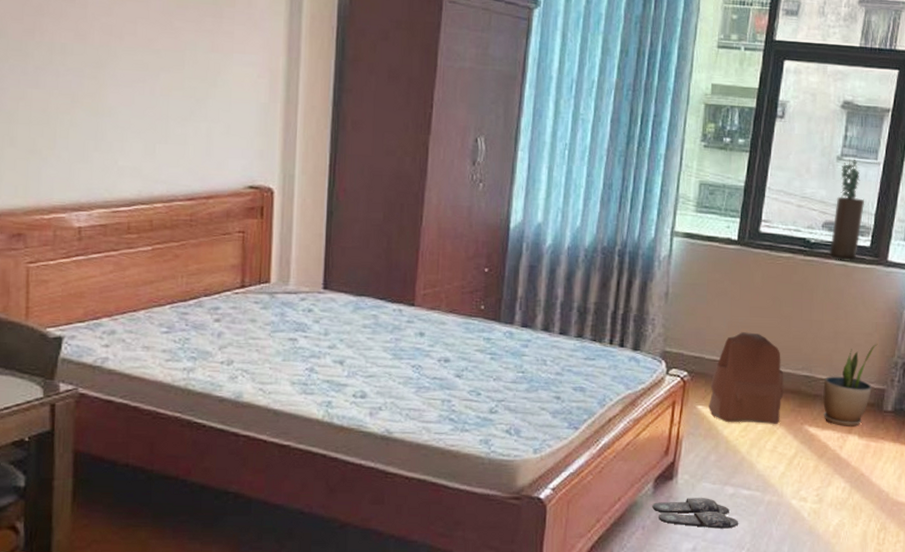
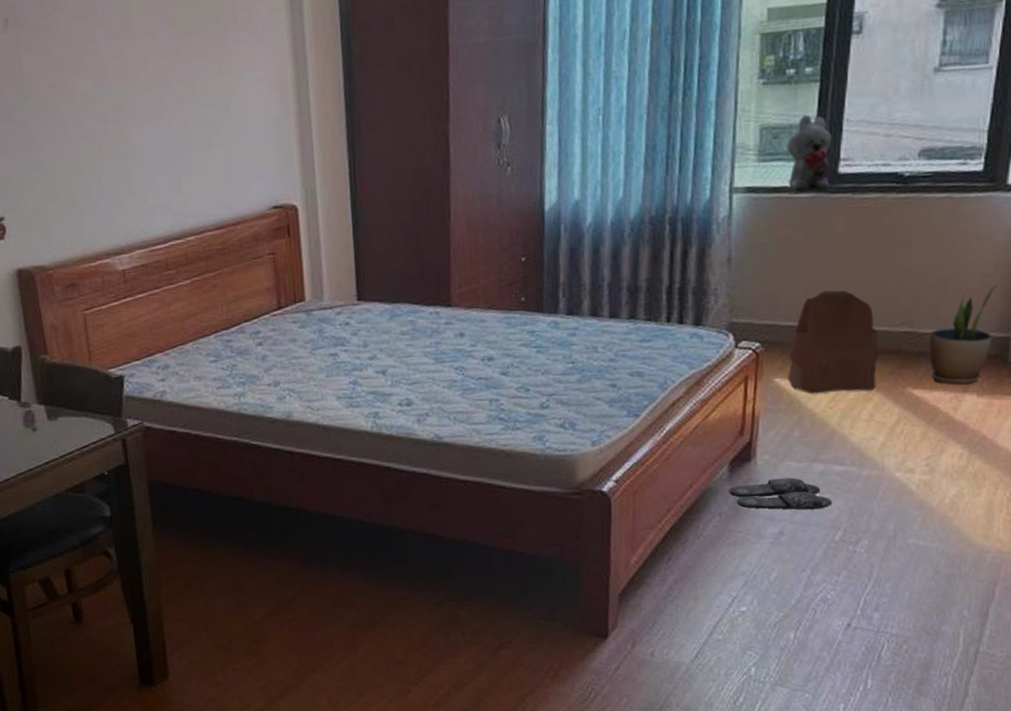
plush toy: none [720,178,756,245] -> present [786,114,832,193]
vase: present [830,156,865,260] -> none [930,63,974,192]

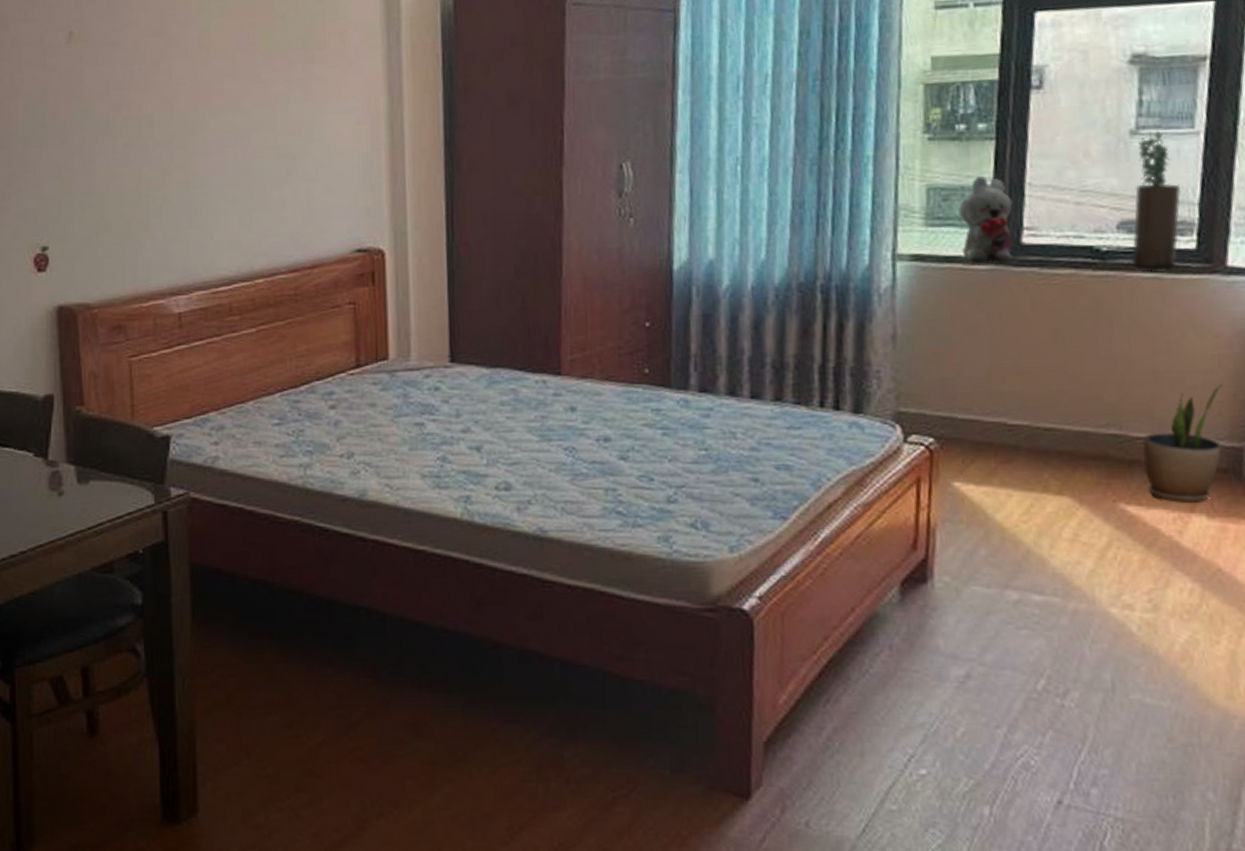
slippers: present [729,477,832,510] -> none [900,606,1032,649]
backpack: present [788,290,879,393] -> none [969,380,1082,503]
vase: none [930,63,974,192] -> present [1132,126,1182,271]

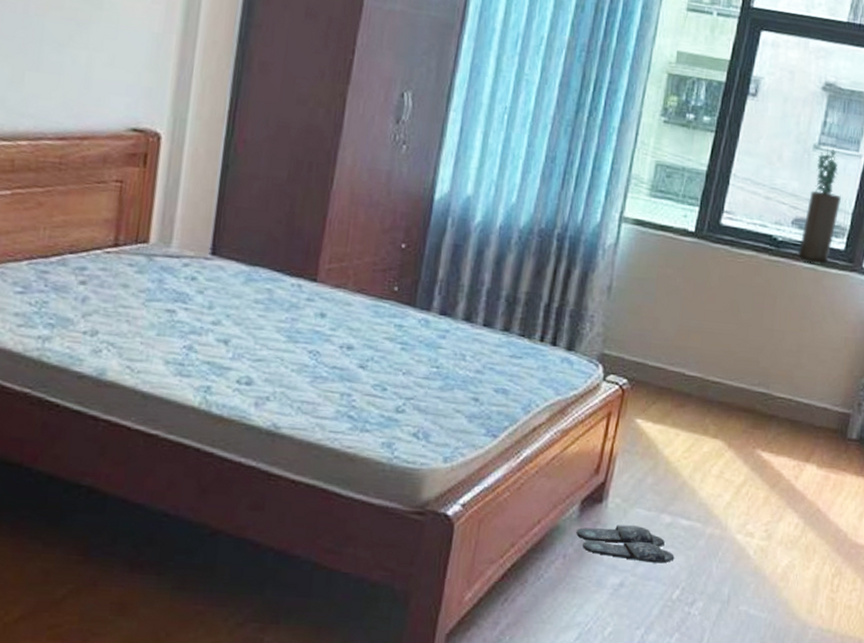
slippers: none [900,606,1032,649] -> present [576,525,675,564]
plush toy: present [958,175,1013,264] -> none [675,160,719,239]
potted plant: present [1142,384,1224,503] -> none [778,361,846,455]

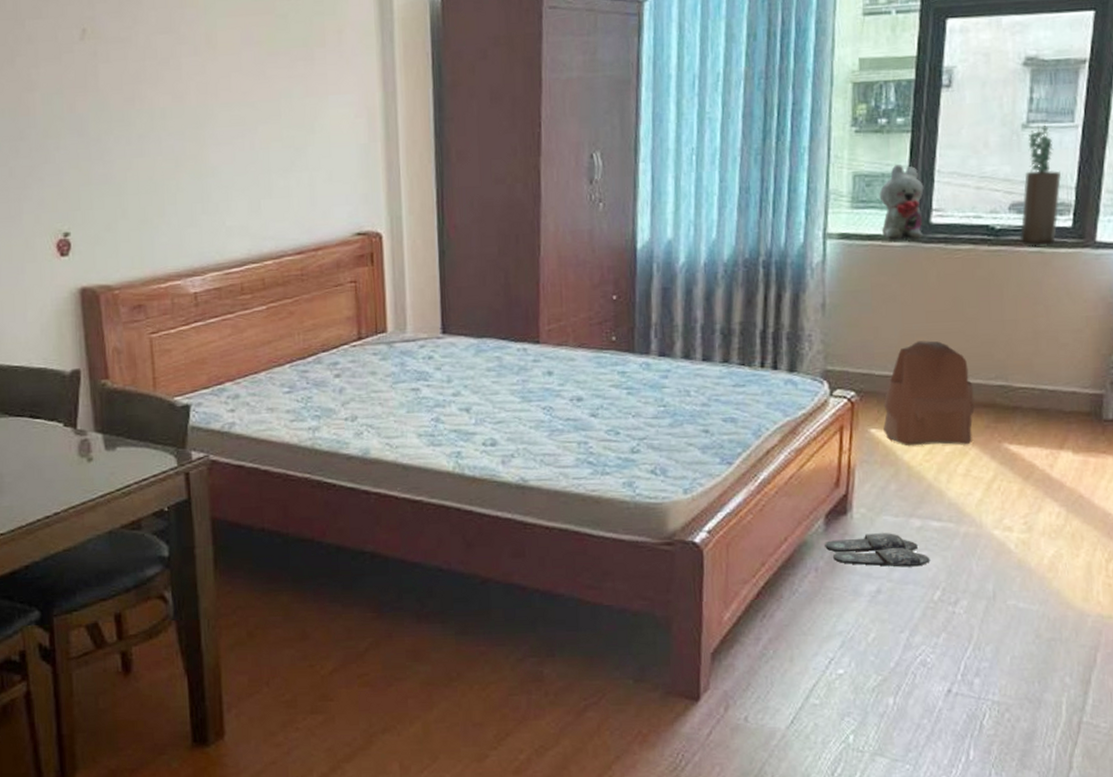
backpack: none [649,337,738,446] -> present [883,340,975,445]
plush toy: none [675,160,719,239] -> present [879,164,924,241]

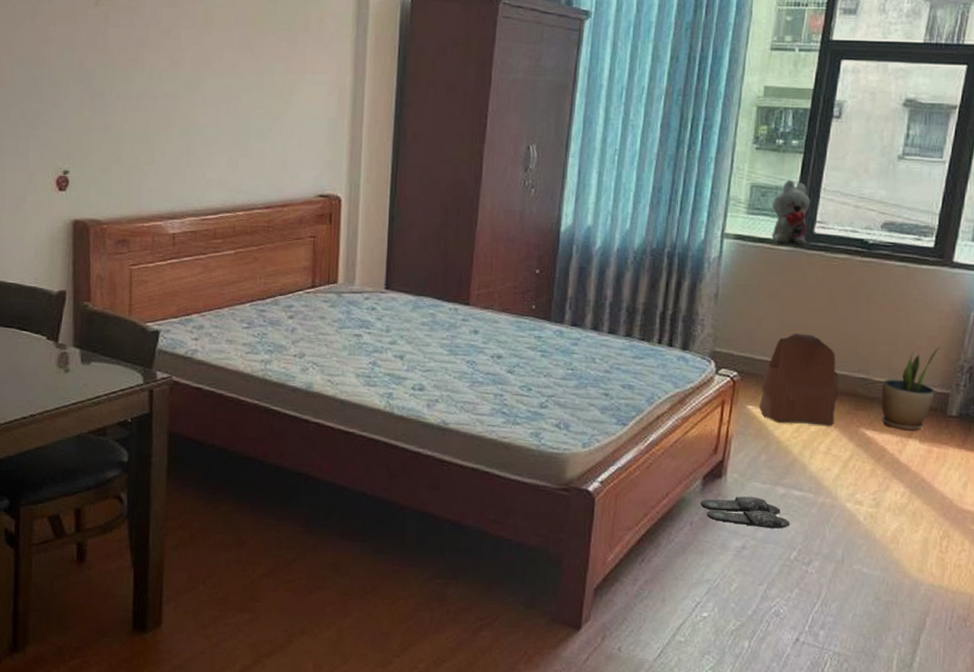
vase: present [1020,120,1062,246] -> none [889,154,929,261]
potted plant: none [1024,341,1090,441] -> present [881,347,941,431]

